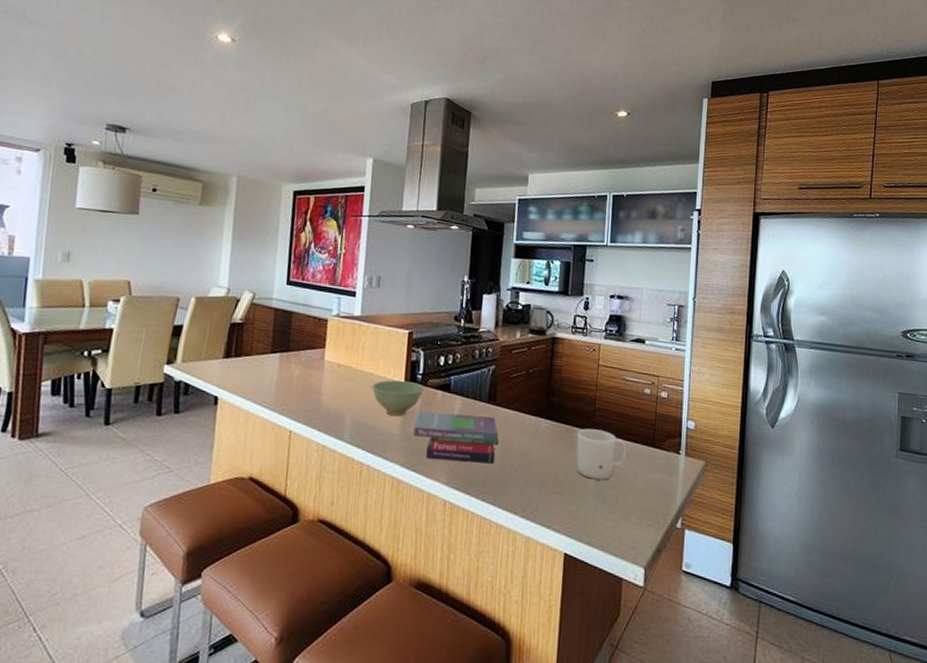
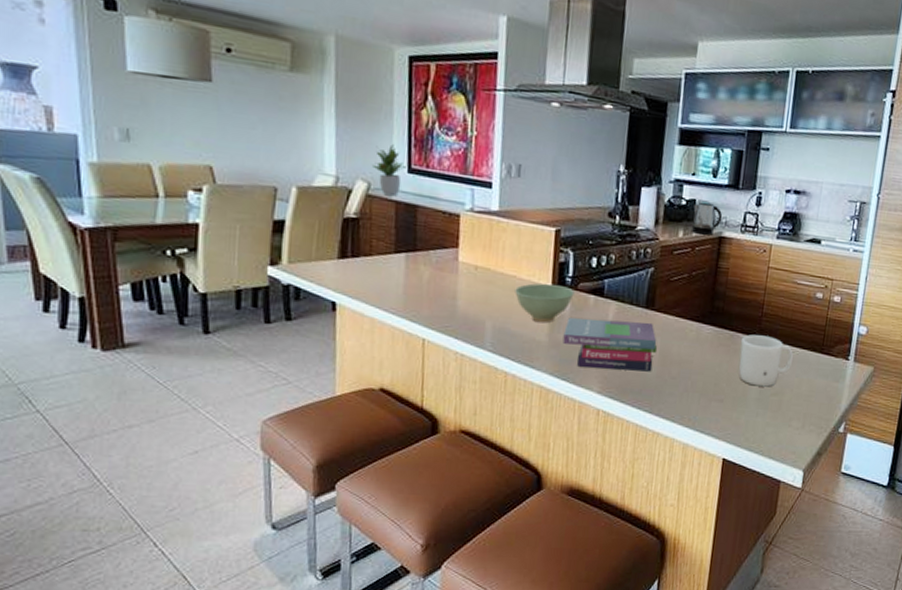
potted plant: none [258,261,286,305] -> present [373,144,406,197]

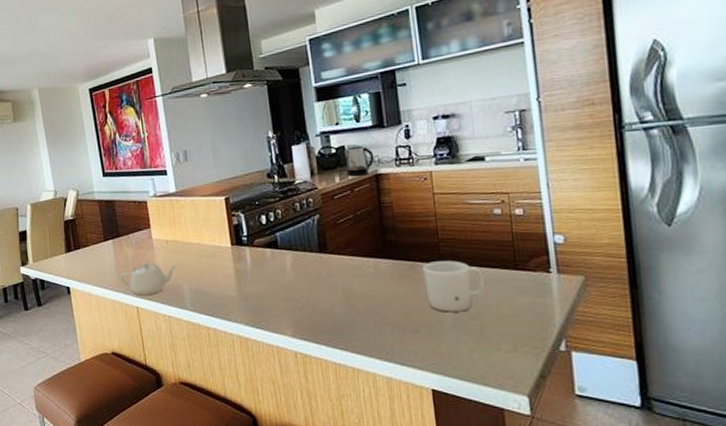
potted plant: present [373,144,406,197] -> none [78,158,101,198]
teapot: none [407,287,483,327] -> present [119,262,177,296]
bowl: present [515,283,575,323] -> none [201,244,252,280]
books: present [562,318,658,372] -> none [249,265,340,314]

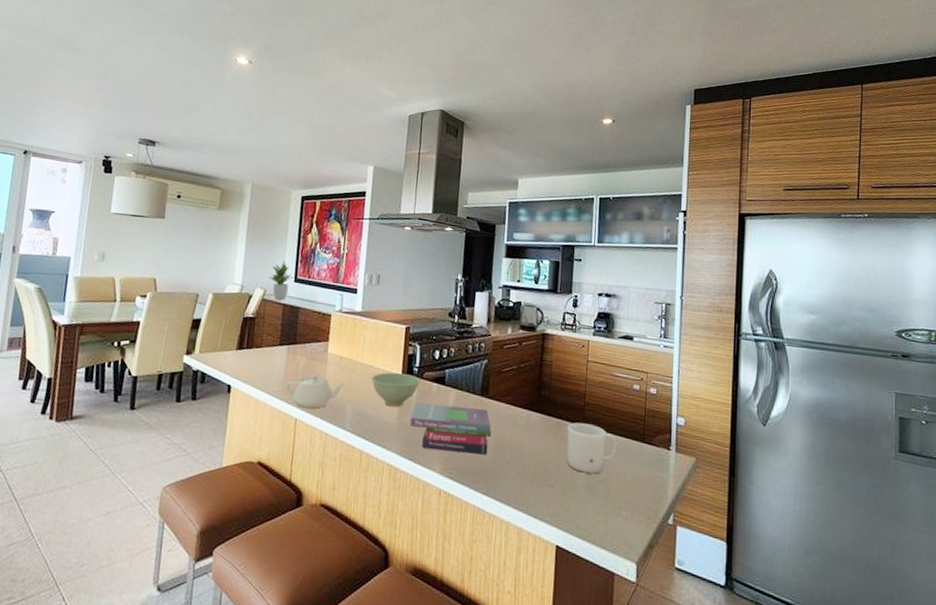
potted plant: none [78,158,101,198] -> present [269,261,293,300]
bowl: none [201,244,252,280] -> present [371,372,421,407]
books: none [249,265,340,314] -> present [410,403,492,455]

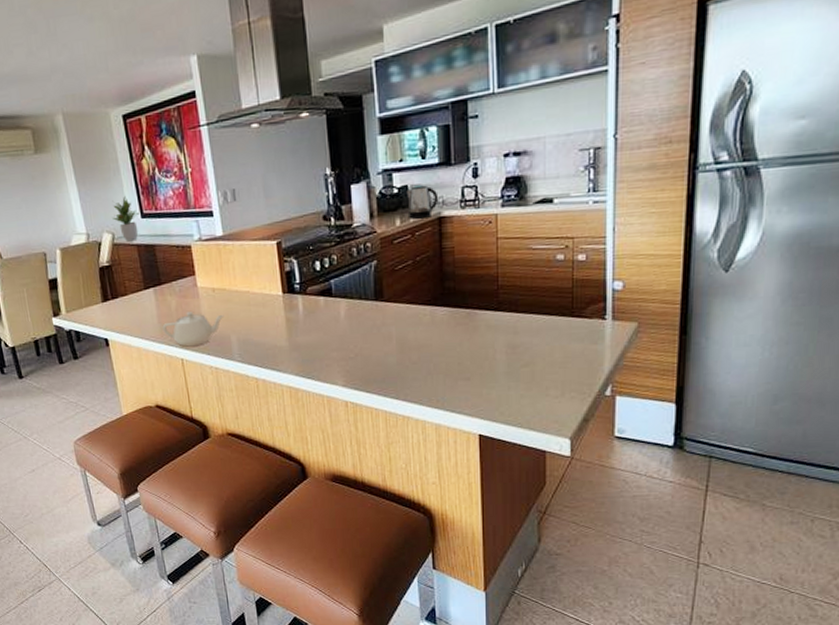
bowl: present [371,372,421,407] -> none [250,292,305,330]
books: present [410,403,492,455] -> none [301,313,394,364]
mug: present [566,422,618,474] -> none [478,308,541,360]

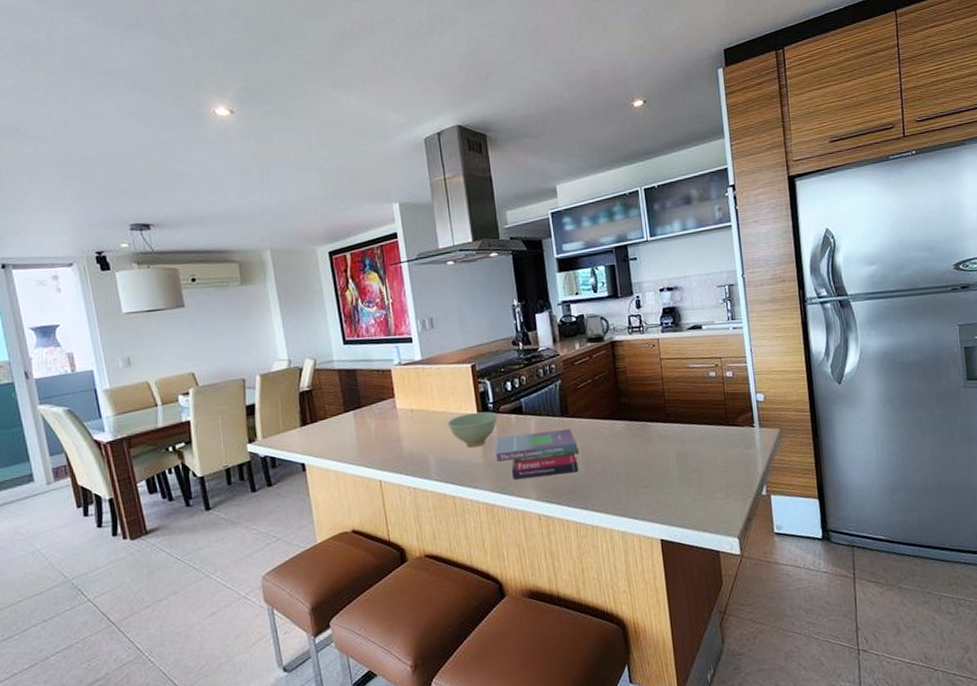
potted plant: present [113,196,139,242] -> none [315,324,342,367]
teapot: present [162,312,224,347] -> none [361,433,423,469]
bowl: none [250,292,305,330] -> present [447,411,498,448]
books: none [301,313,394,364] -> present [495,428,580,479]

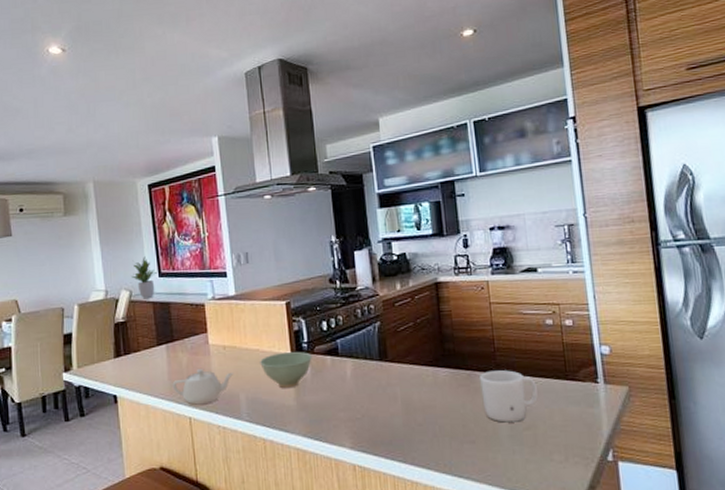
potted plant: none [315,324,342,367] -> present [132,256,157,299]
teapot: none [361,433,423,469] -> present [172,369,234,405]
books: present [495,428,580,479] -> none [309,373,399,425]
kettle: present [583,314,610,344] -> none [405,253,435,284]
mug: none [651,419,704,467] -> present [478,370,539,423]

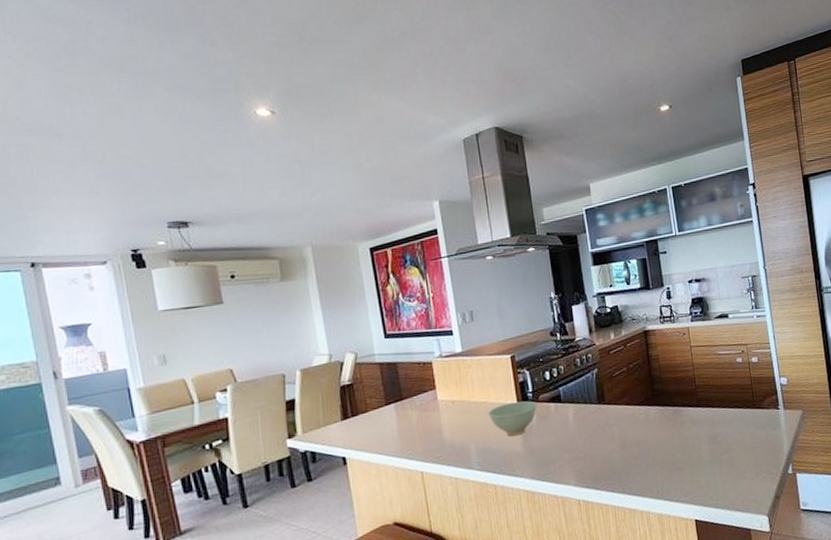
potted plant: present [132,256,157,299] -> none [356,319,383,361]
teapot: present [172,369,234,405] -> none [402,424,464,460]
mug: present [478,370,539,423] -> none [683,404,733,450]

